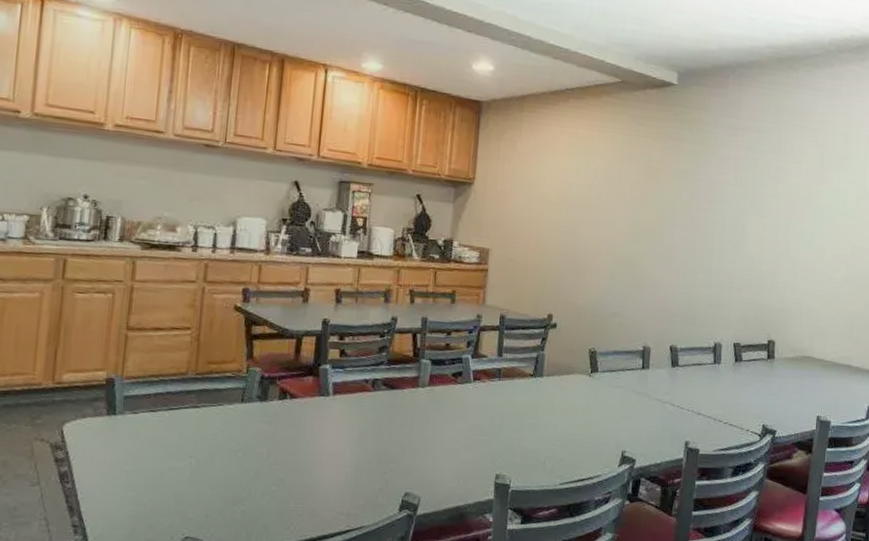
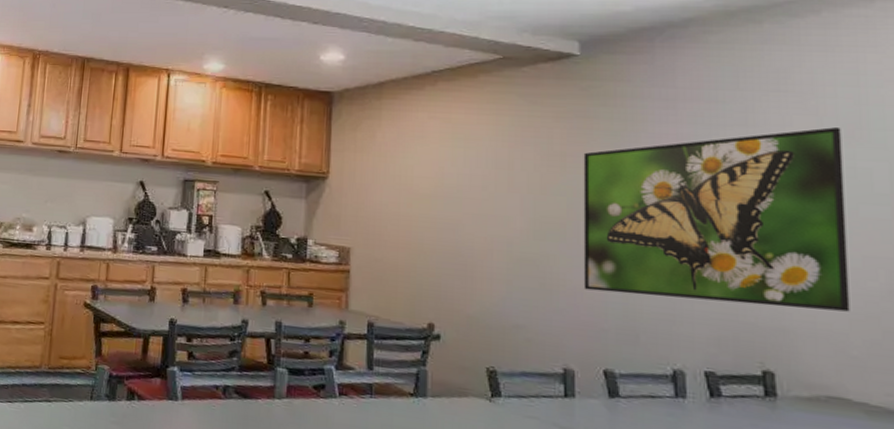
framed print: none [662,157,834,295] -> present [583,127,850,312]

